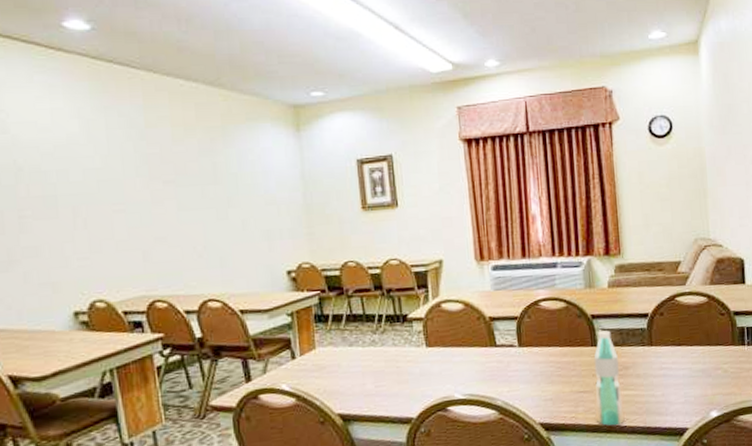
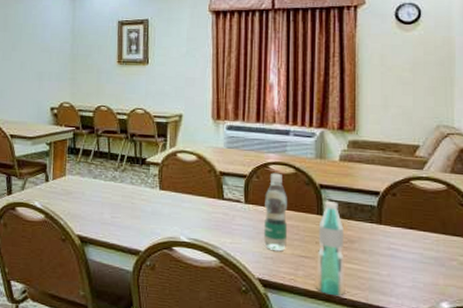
bottle: none [538,309,565,392] -> present [264,172,288,252]

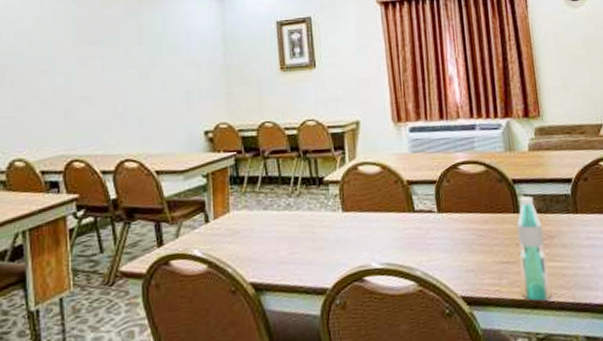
bottle: present [264,172,288,252] -> none [458,173,487,262]

